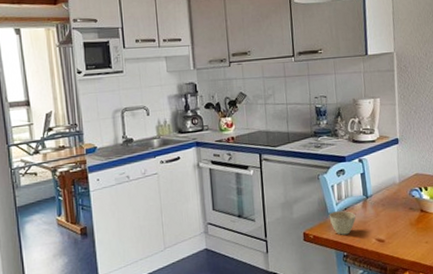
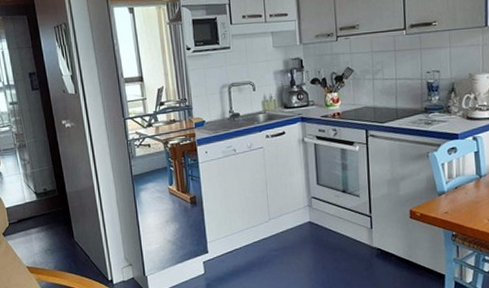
cup: present [329,211,356,235] -> none [437,190,467,214]

